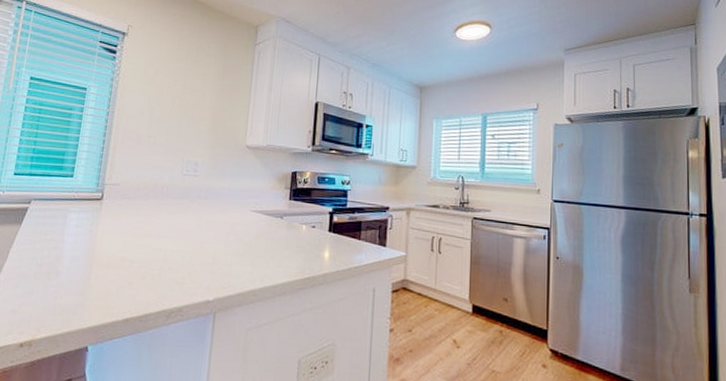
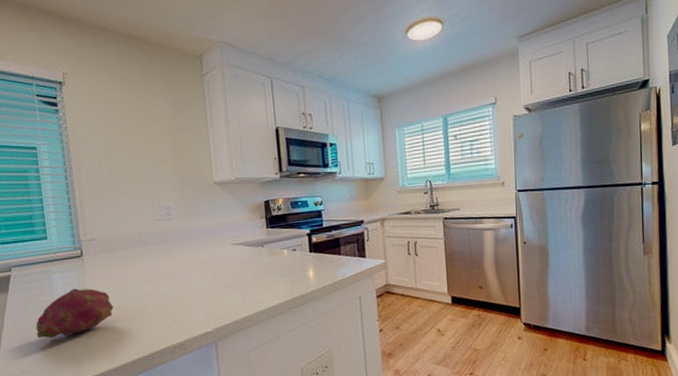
fruit: none [36,231,120,281] -> present [36,288,113,339]

